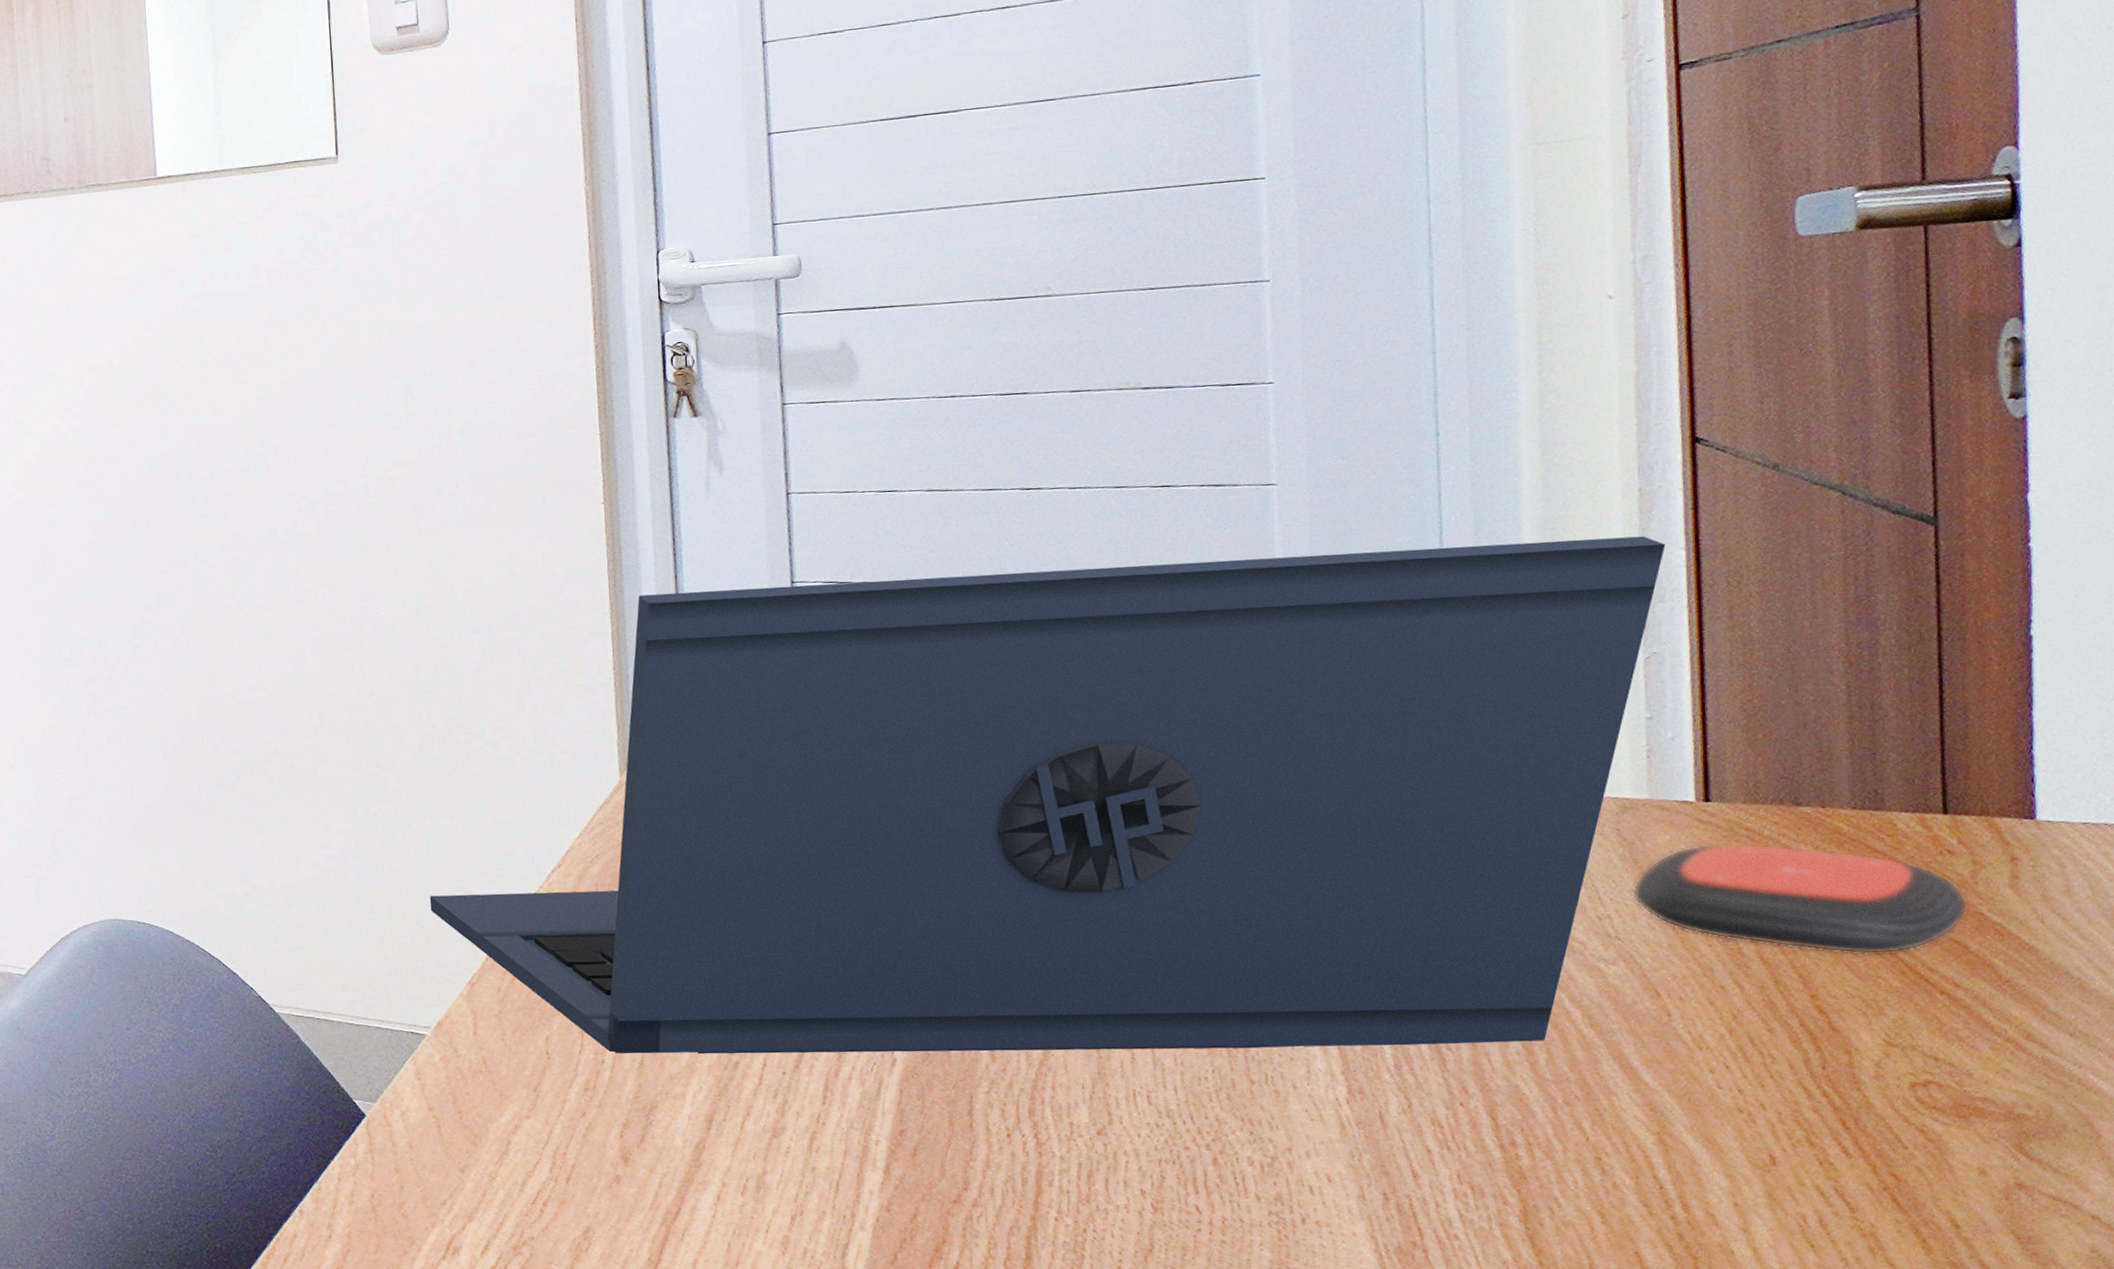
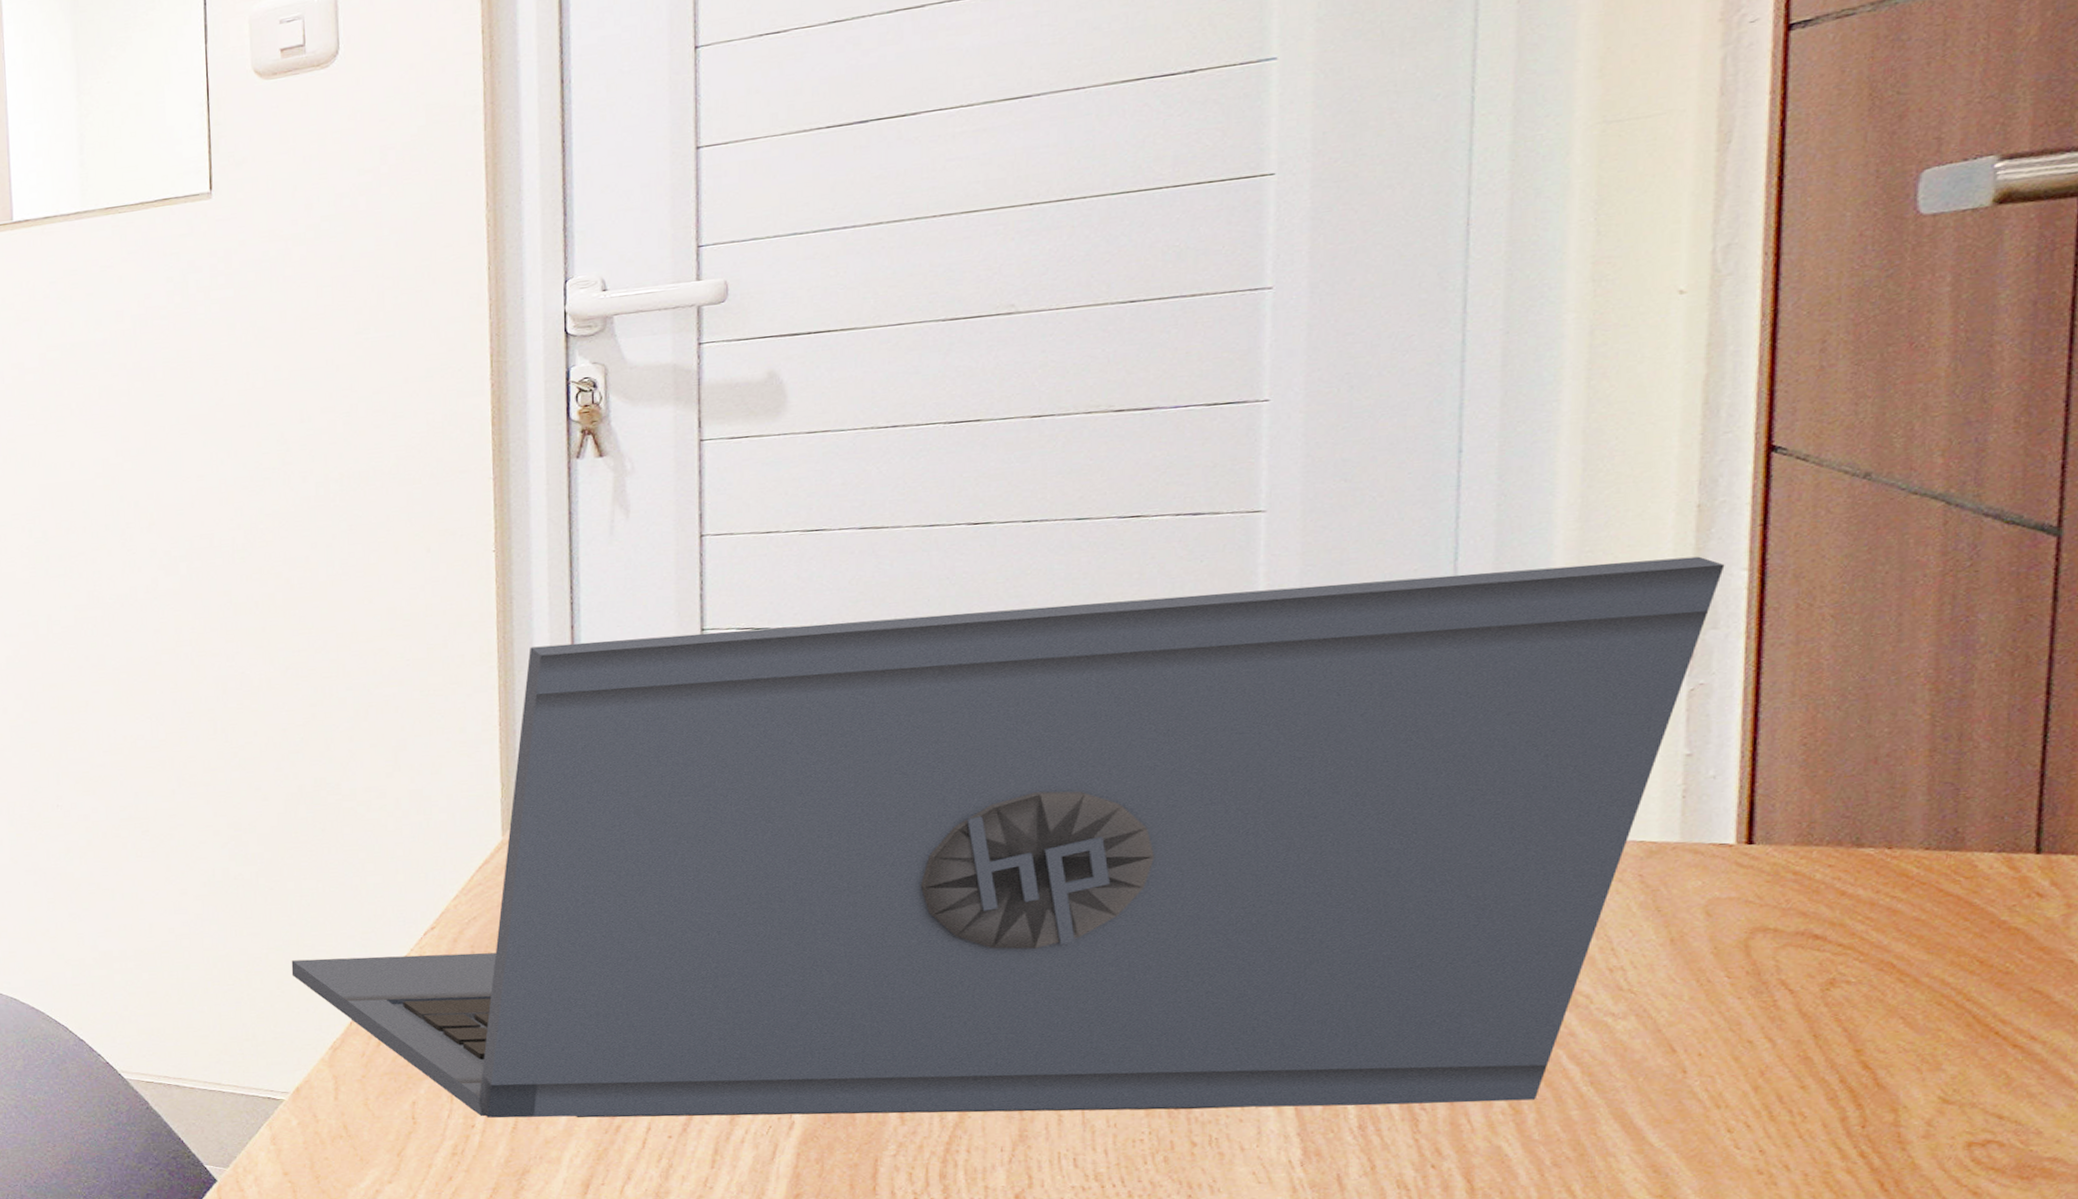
remote control: present [1631,842,1969,955] -> none [1651,887,2057,1007]

